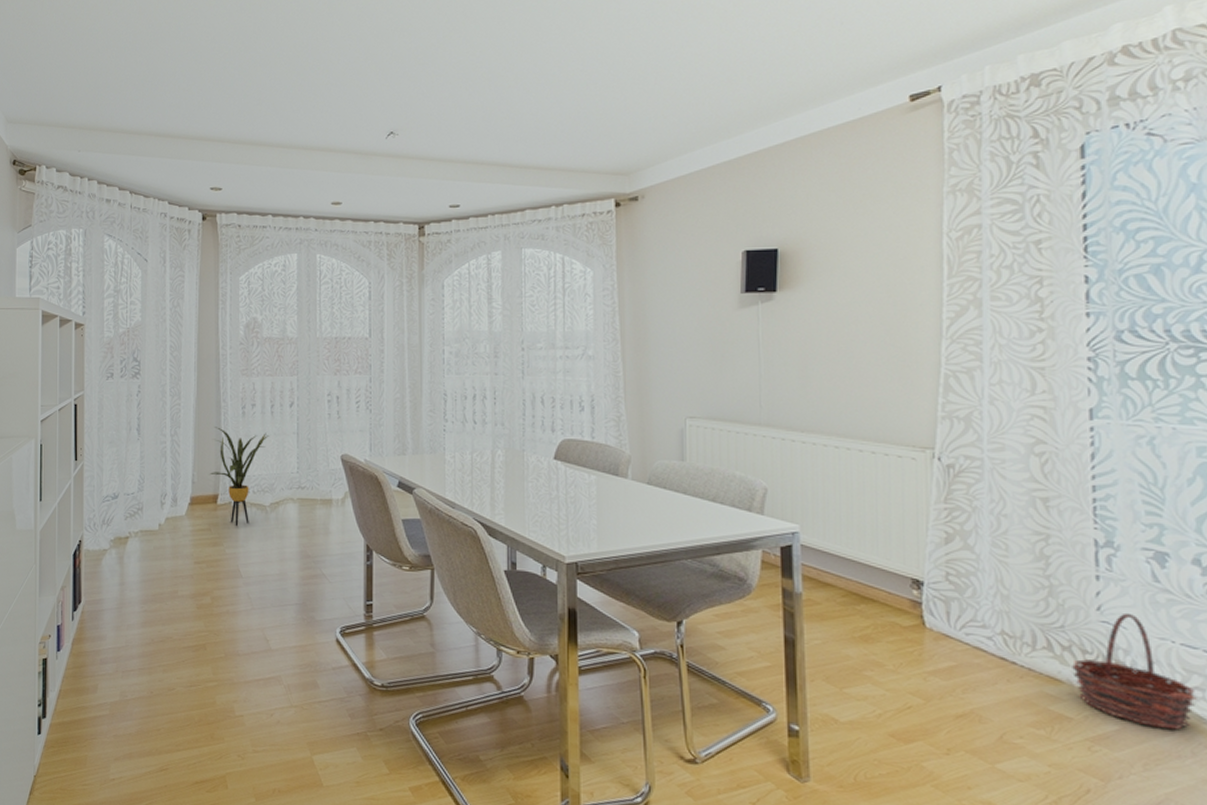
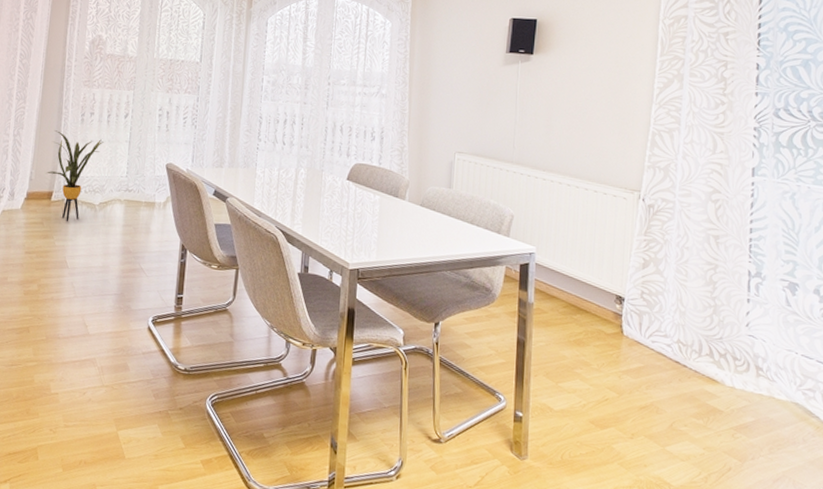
basket: present [1072,612,1197,730] -> none [725,329,809,422]

